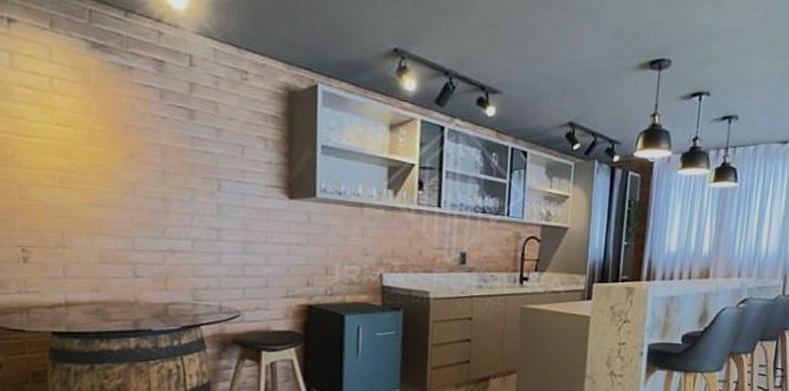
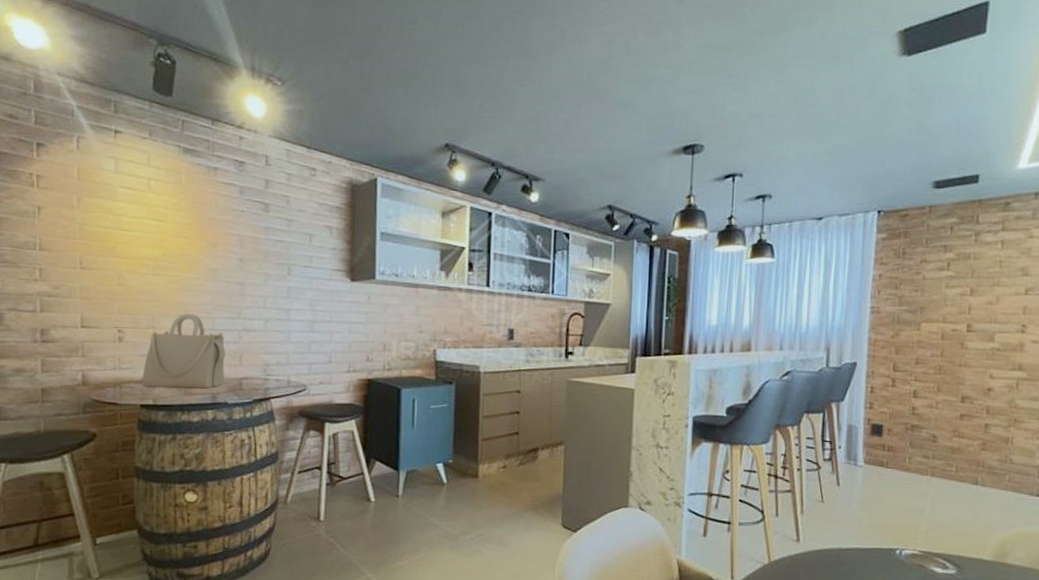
handbag: none [52,232,148,315] -> present [142,313,226,389]

